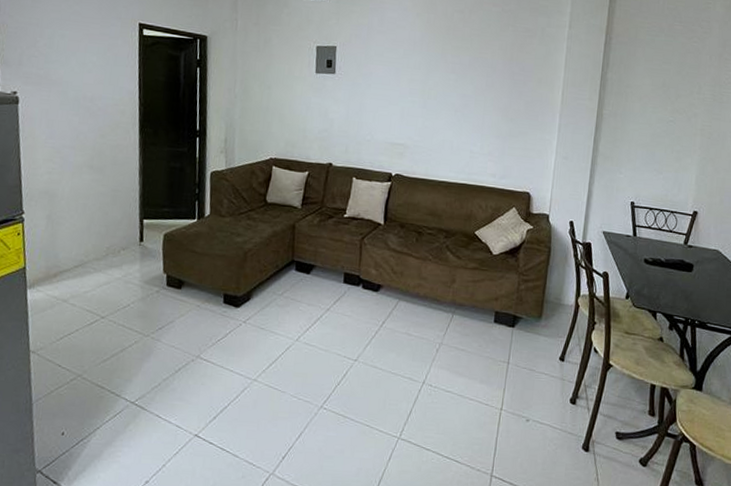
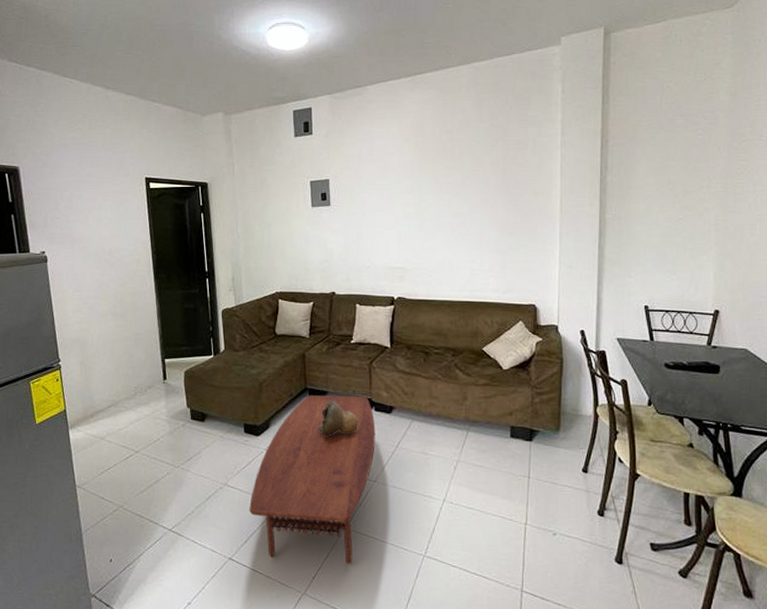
coffee table: none [221,268,362,445] -> present [249,395,376,564]
decorative bowl: none [302,275,345,312] -> present [319,401,359,437]

